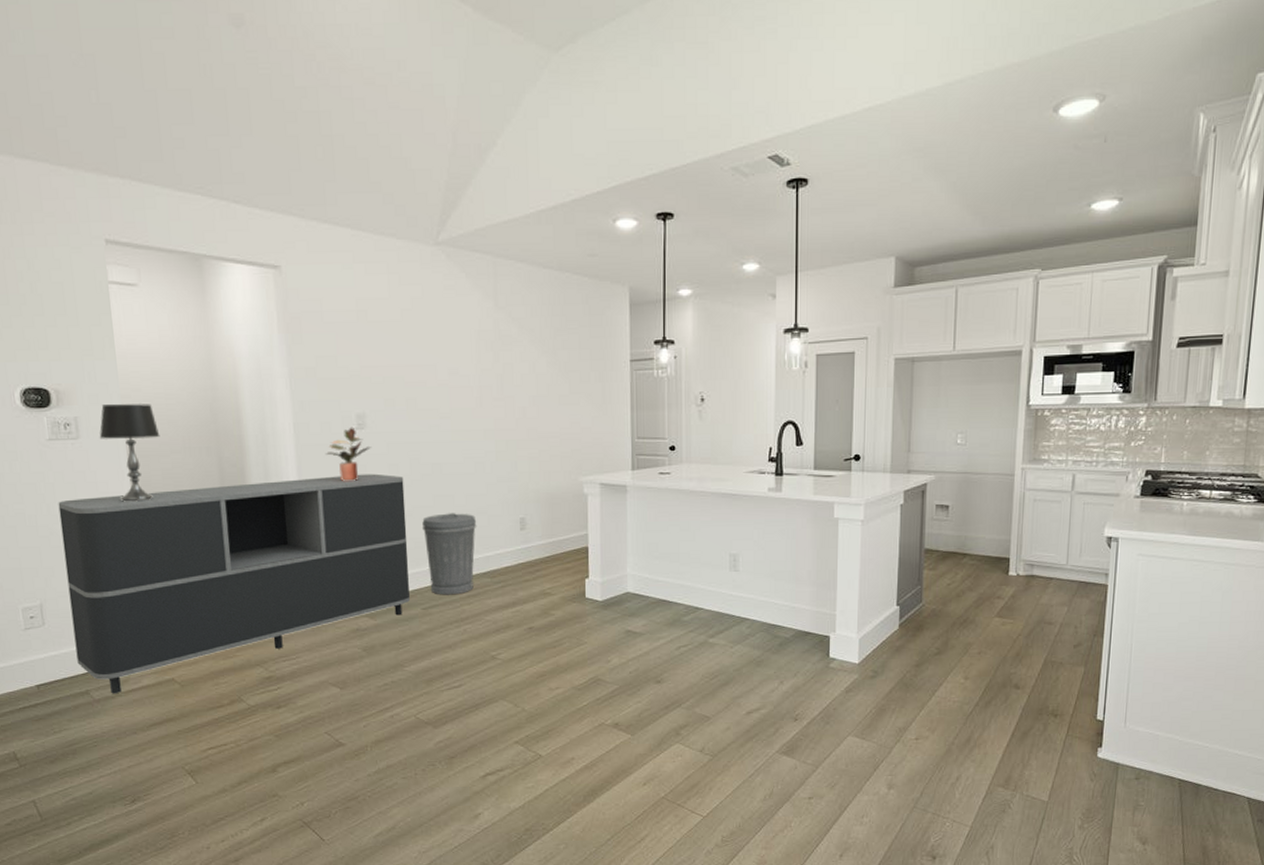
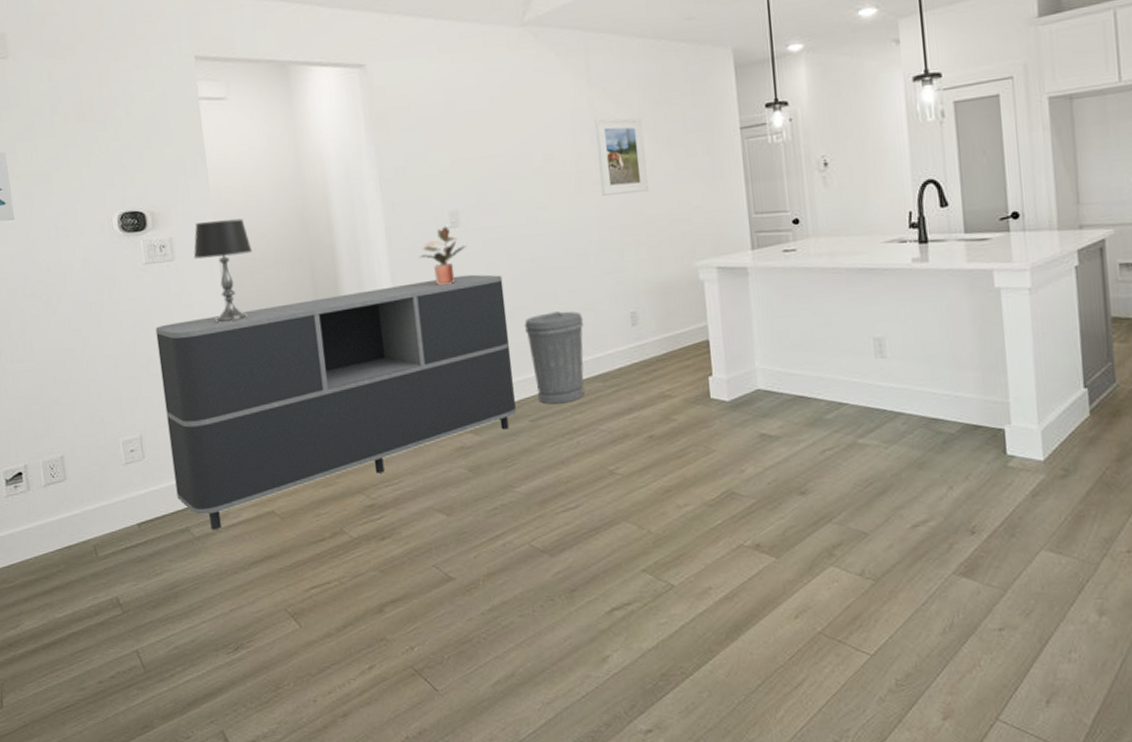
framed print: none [499,339,544,412] -> present [595,117,648,196]

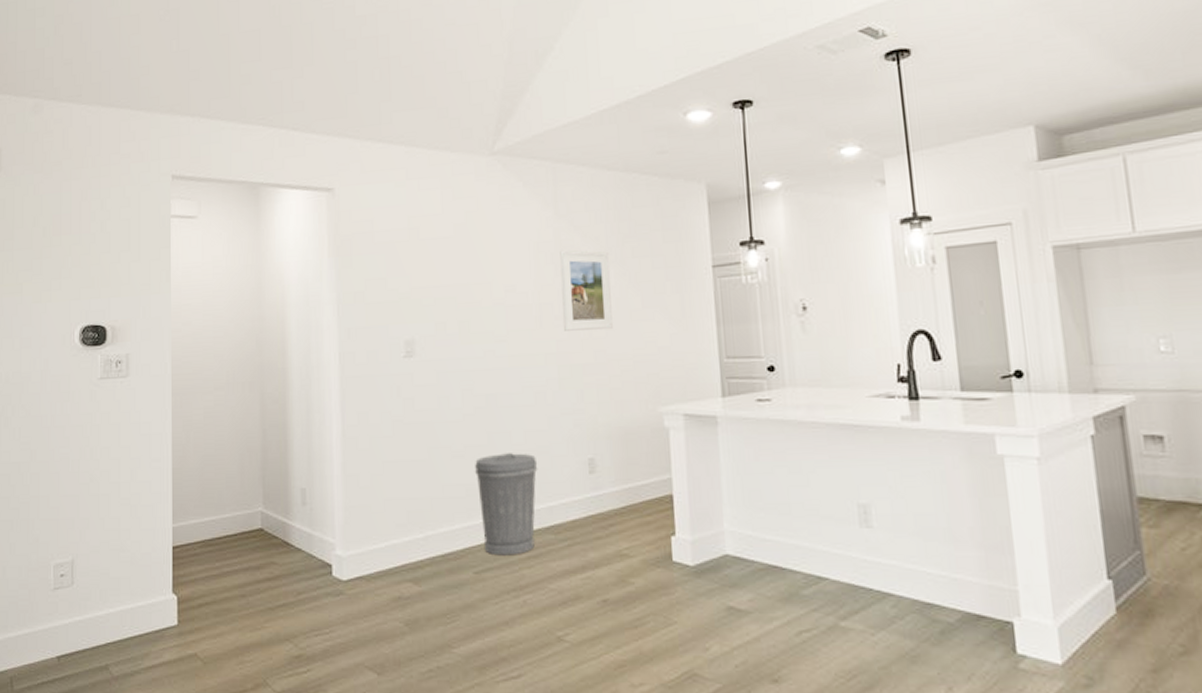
sideboard: present [155,274,516,530] -> none [101,407,460,671]
table lamp: present [193,218,253,323] -> none [147,337,206,444]
potted plant: present [419,226,467,285] -> none [371,355,421,417]

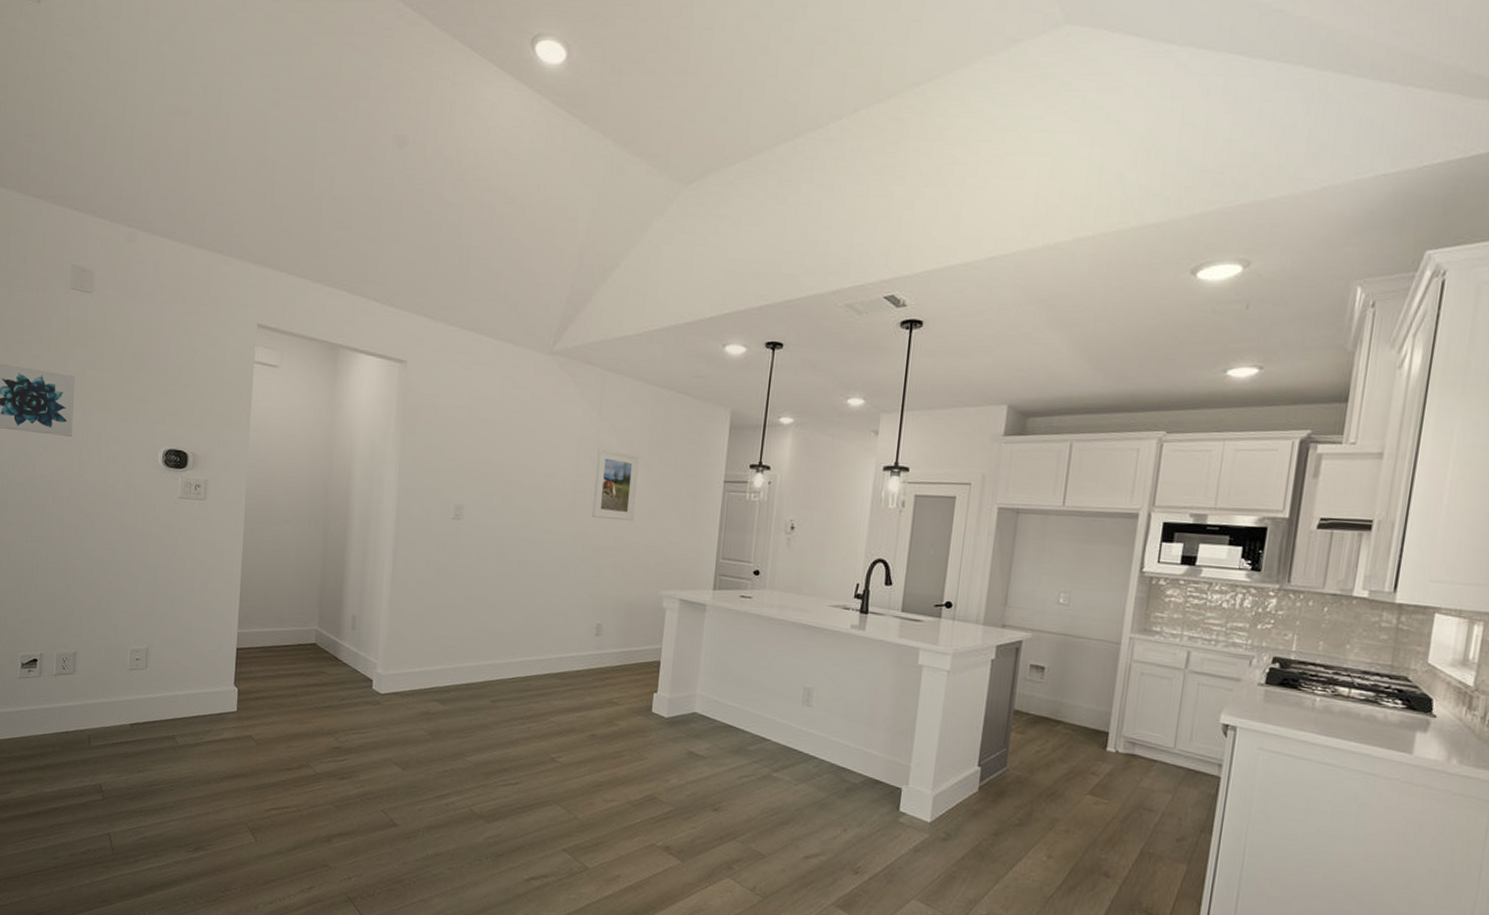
trash can: present [475,453,538,556] -> none [502,610,555,692]

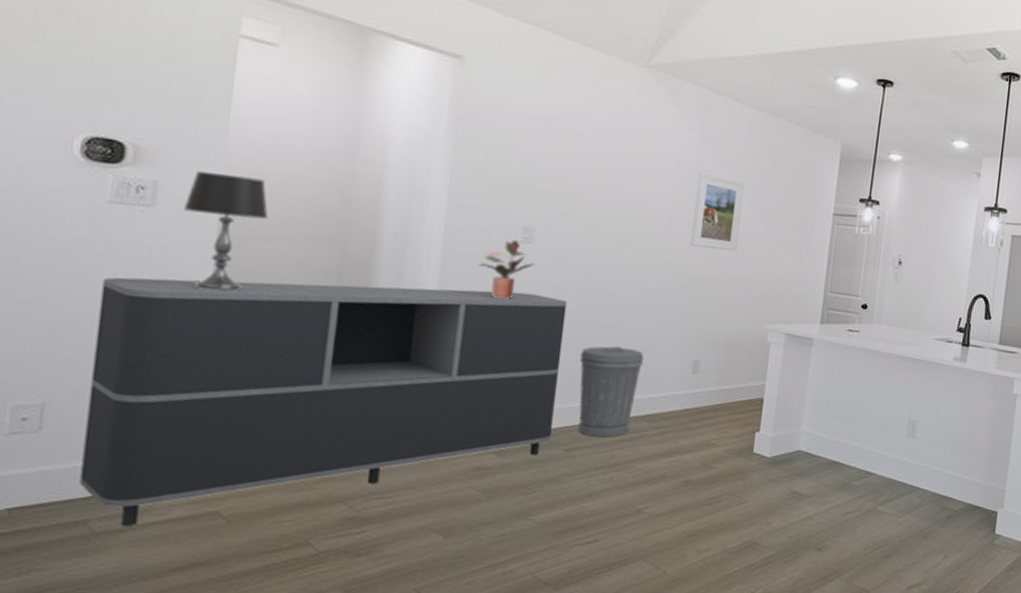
sideboard: none [169,554,491,743] -> present [79,277,568,527]
table lamp: none [223,471,276,564] -> present [183,171,269,292]
potted plant: none [421,516,465,568] -> present [477,239,536,299]
trash can: none [502,610,555,692] -> present [578,346,645,438]

